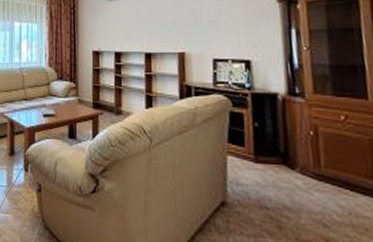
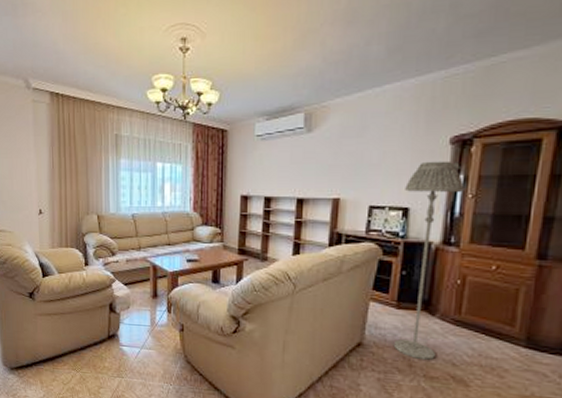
floor lamp: none [244,17,304,220] -> present [393,161,465,360]

